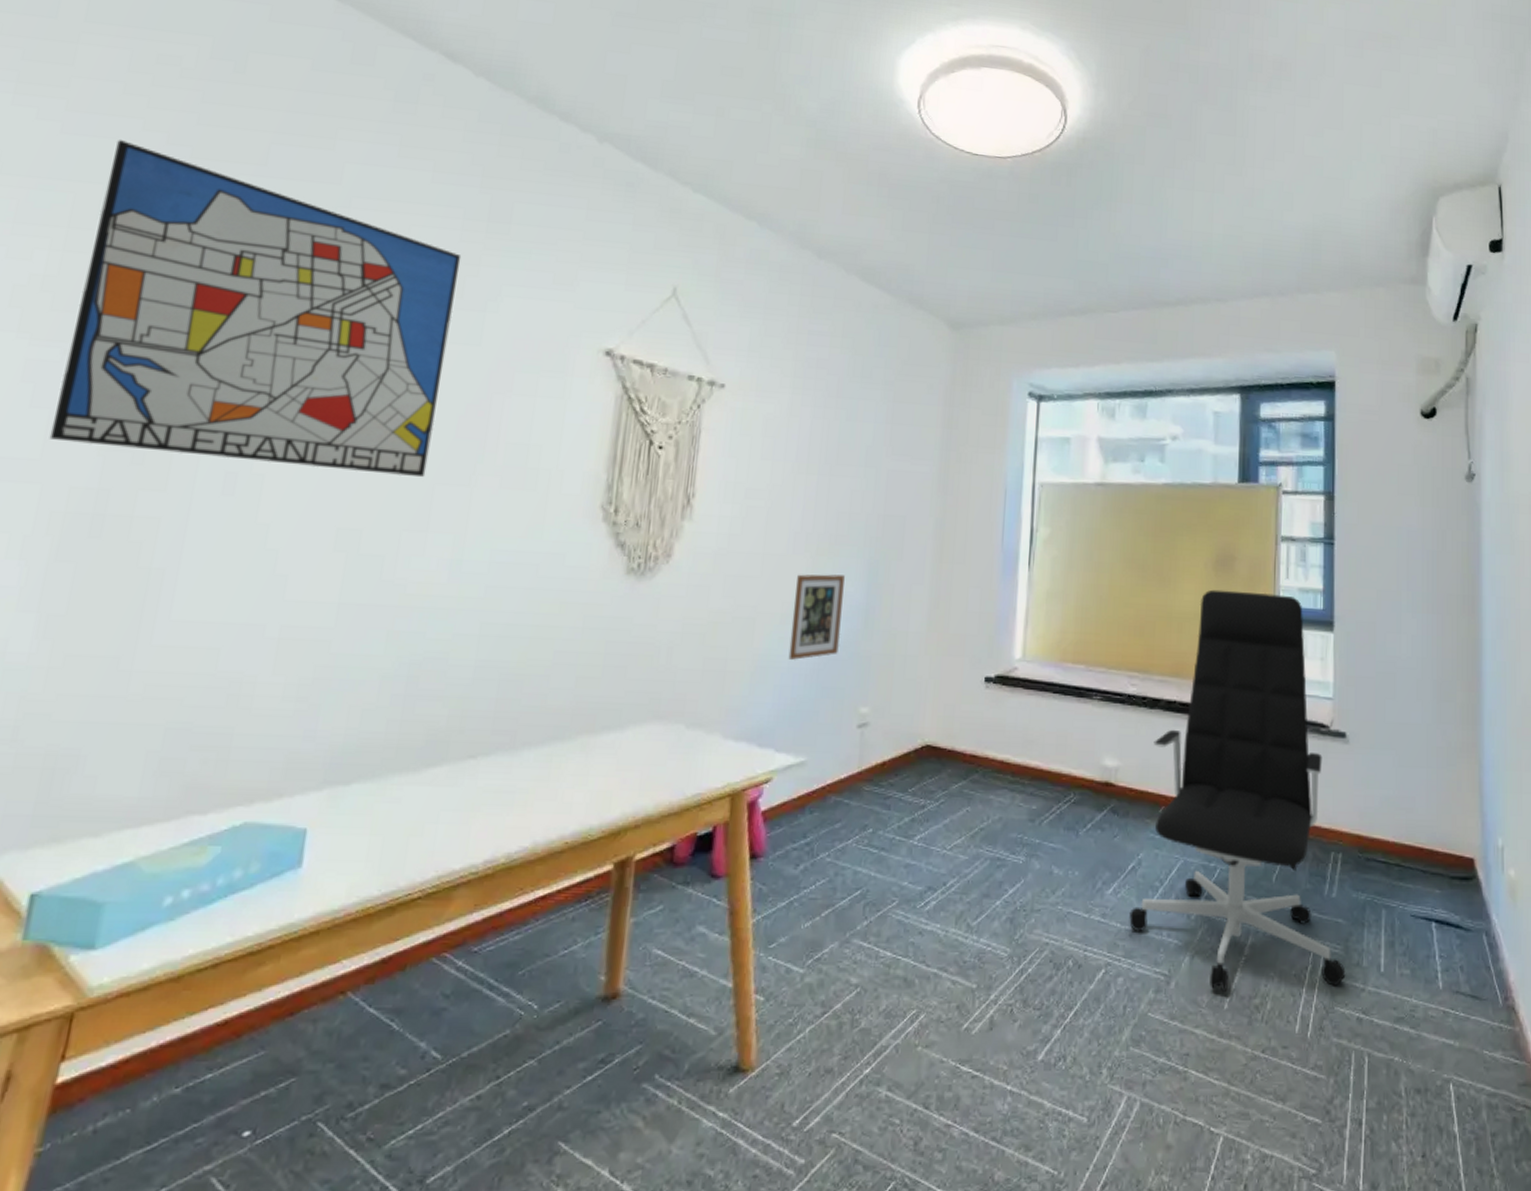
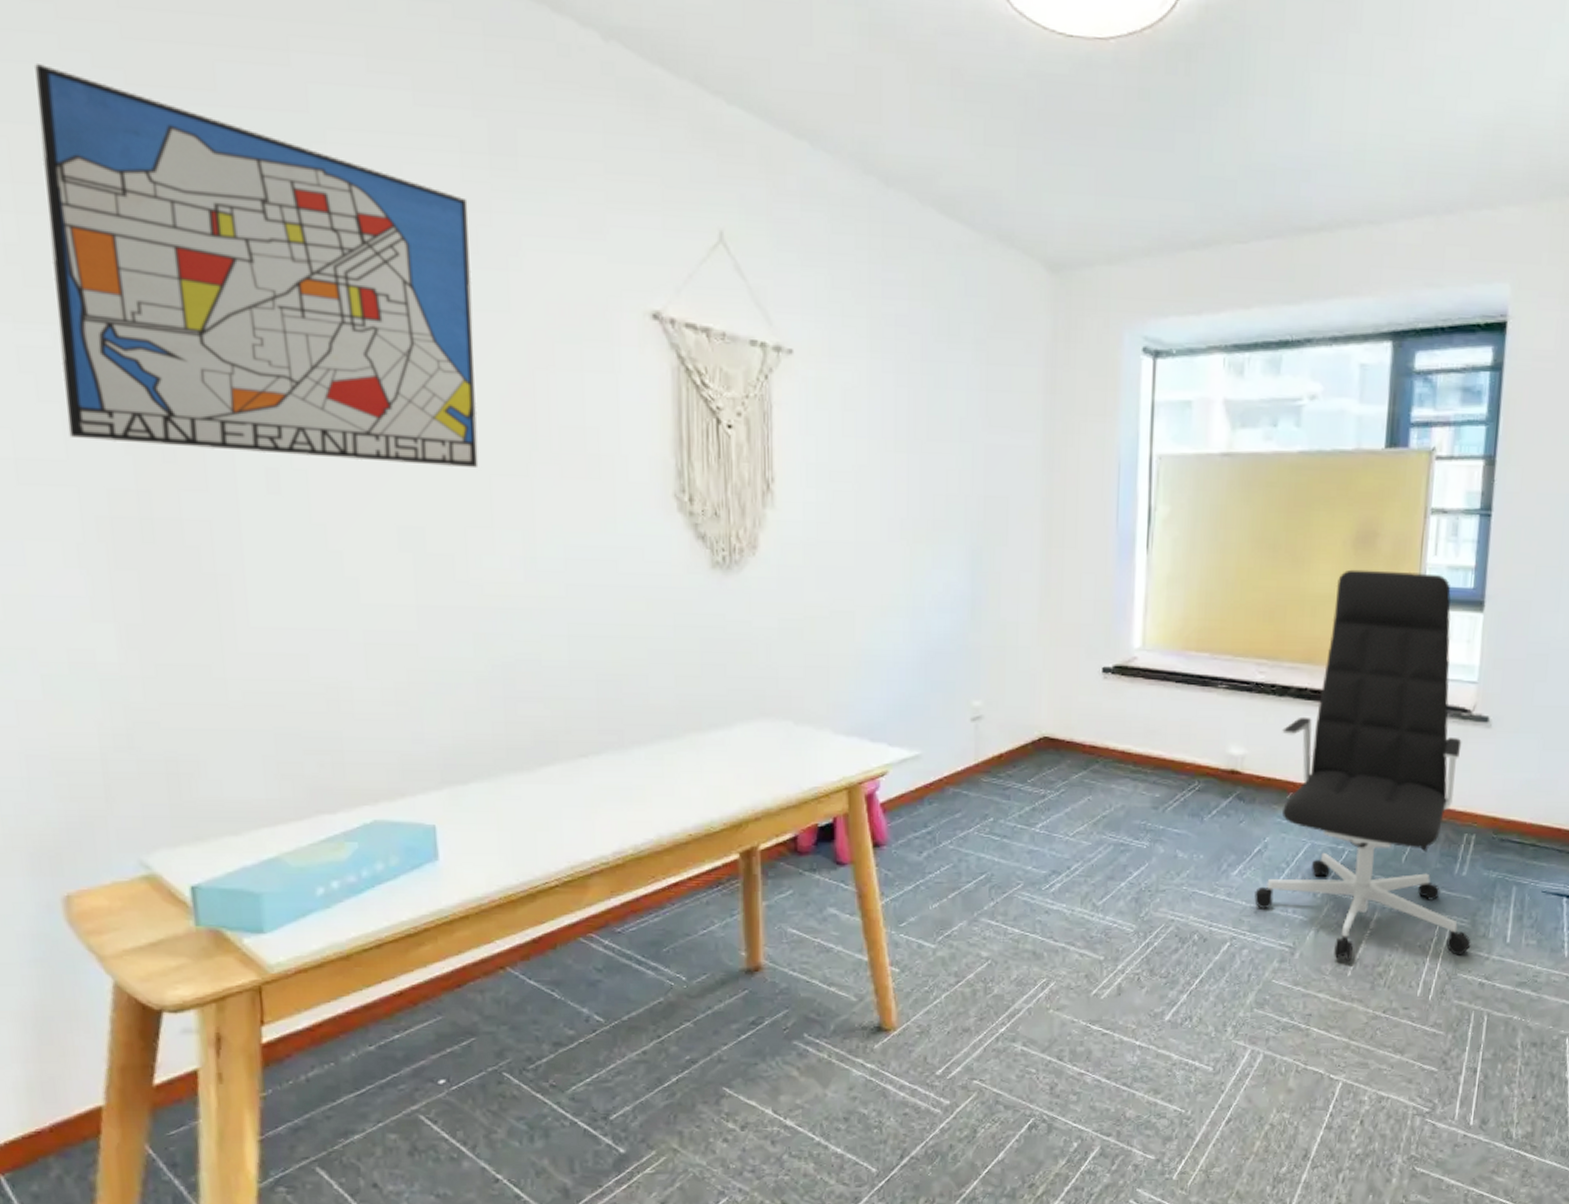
picture frame: present [788,574,845,660] -> none [893,563,947,654]

